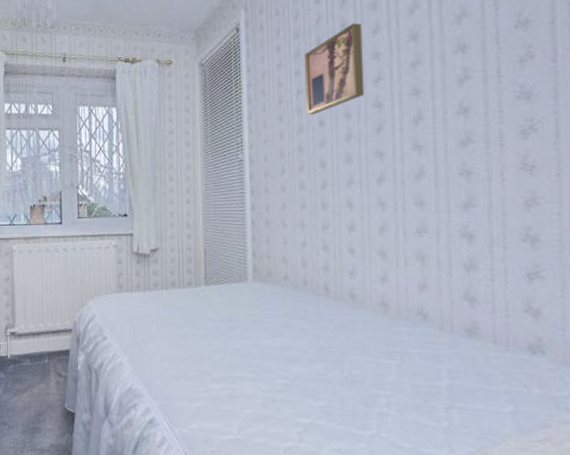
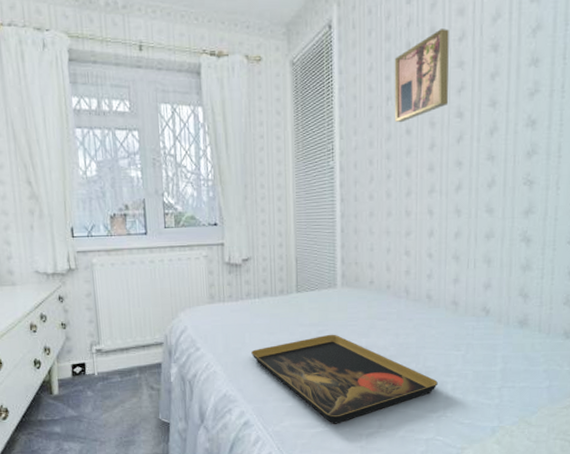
decorative tray: none [158,331,368,433] -> present [251,334,438,424]

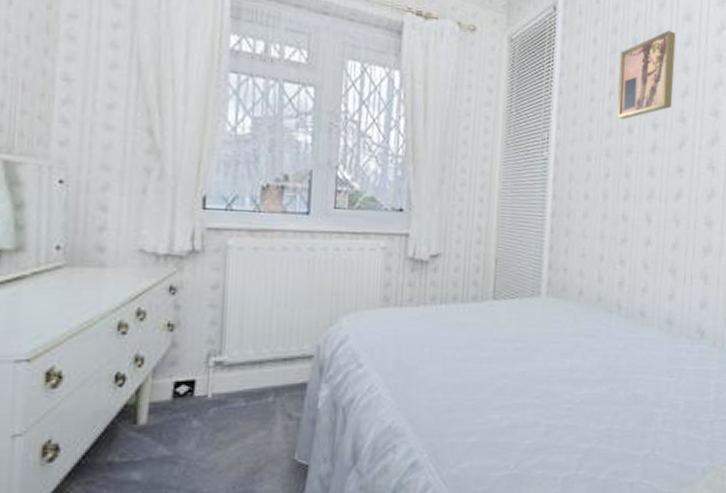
decorative tray: present [251,334,438,424] -> none [430,352,647,465]

